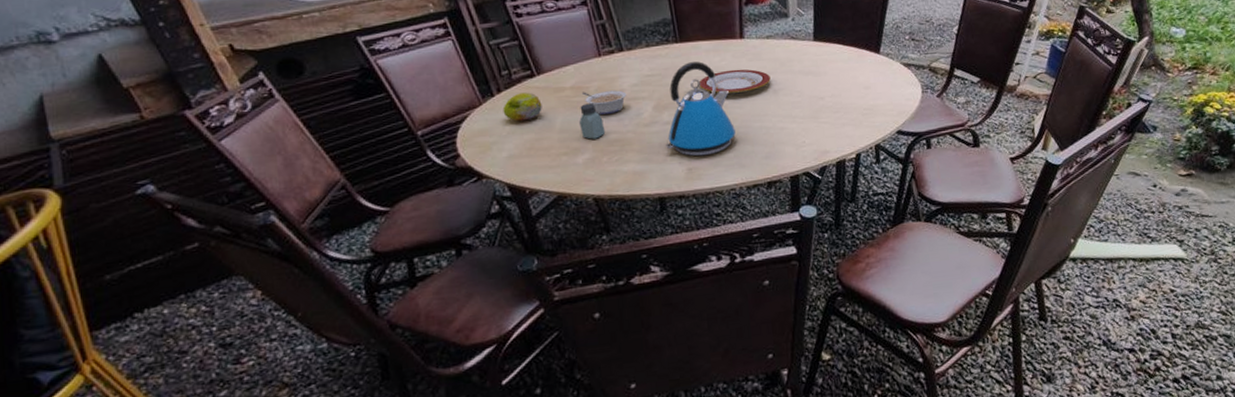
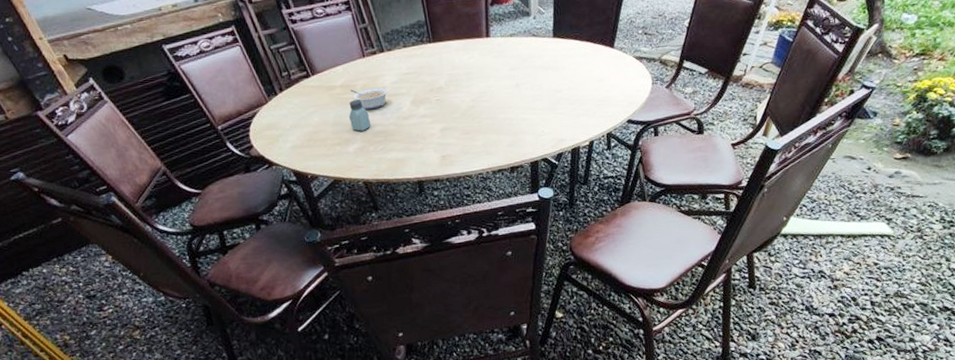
fruit: present [502,92,542,121] -> none [285,90,318,117]
kettle: present [666,61,736,157] -> none [422,60,483,145]
plate: present [699,69,771,95] -> none [450,65,514,89]

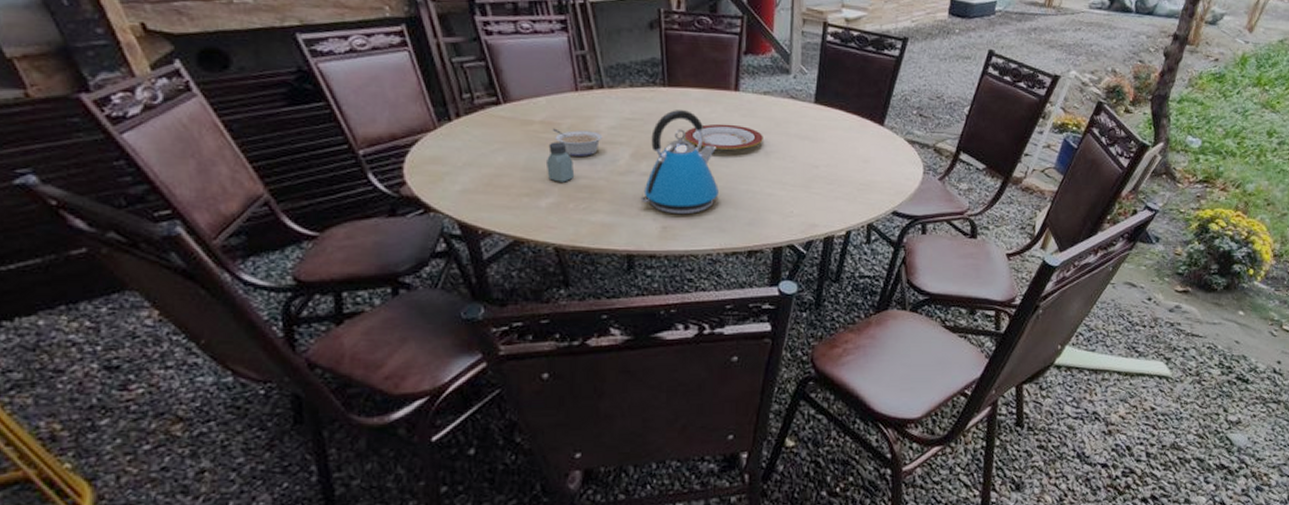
kettle: none [422,60,483,145] -> present [640,110,719,215]
plate: none [450,65,514,89] -> present [684,123,763,151]

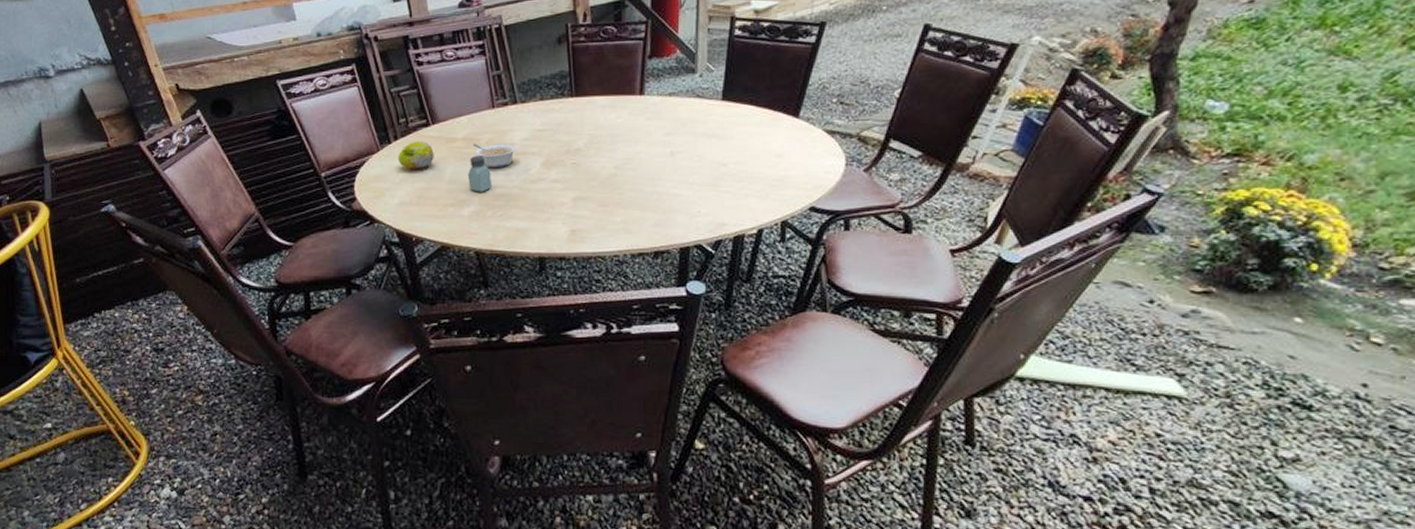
fruit: none [460,120,506,153] -> present [398,141,434,169]
kettle: present [640,110,719,215] -> none [551,118,625,218]
plate: present [684,123,763,151] -> none [591,128,669,155]

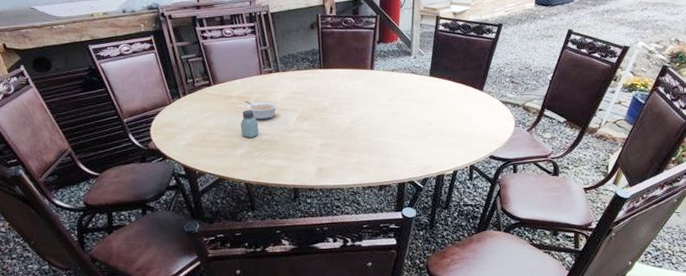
fruit: present [398,141,434,169] -> none [186,97,214,119]

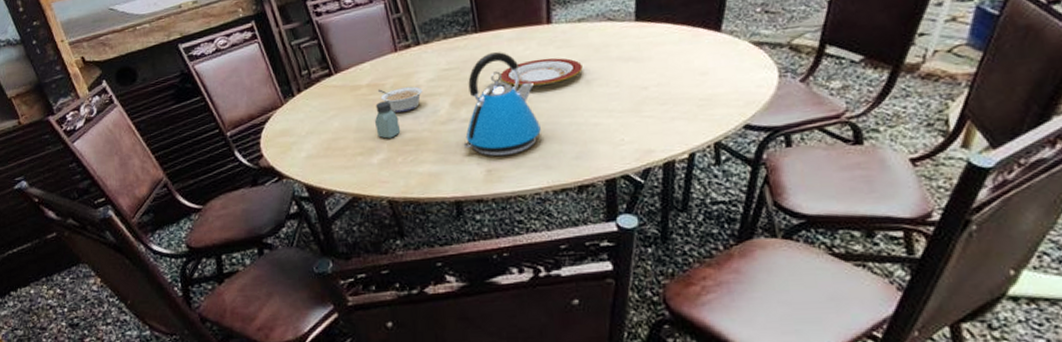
kettle: none [303,85,358,160] -> present [463,52,541,157]
plate: none [334,94,391,113] -> present [500,57,583,87]

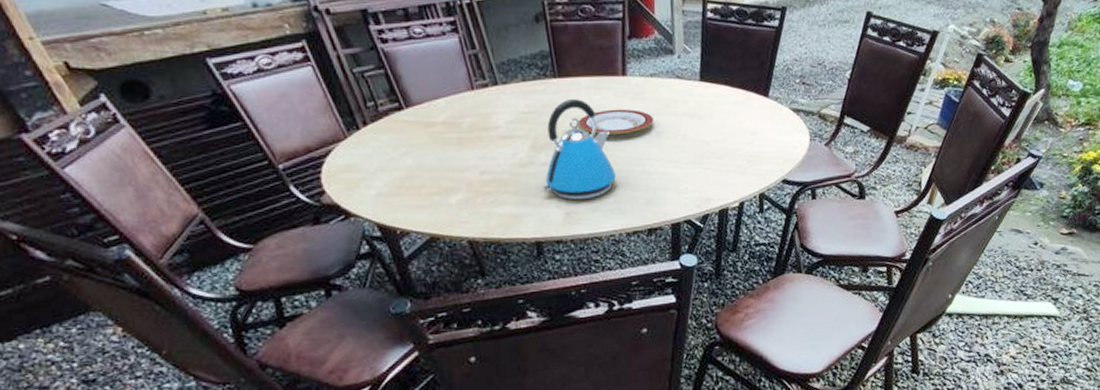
saltshaker: present [374,101,401,139] -> none [451,140,480,179]
legume: present [377,86,423,113] -> none [453,127,502,153]

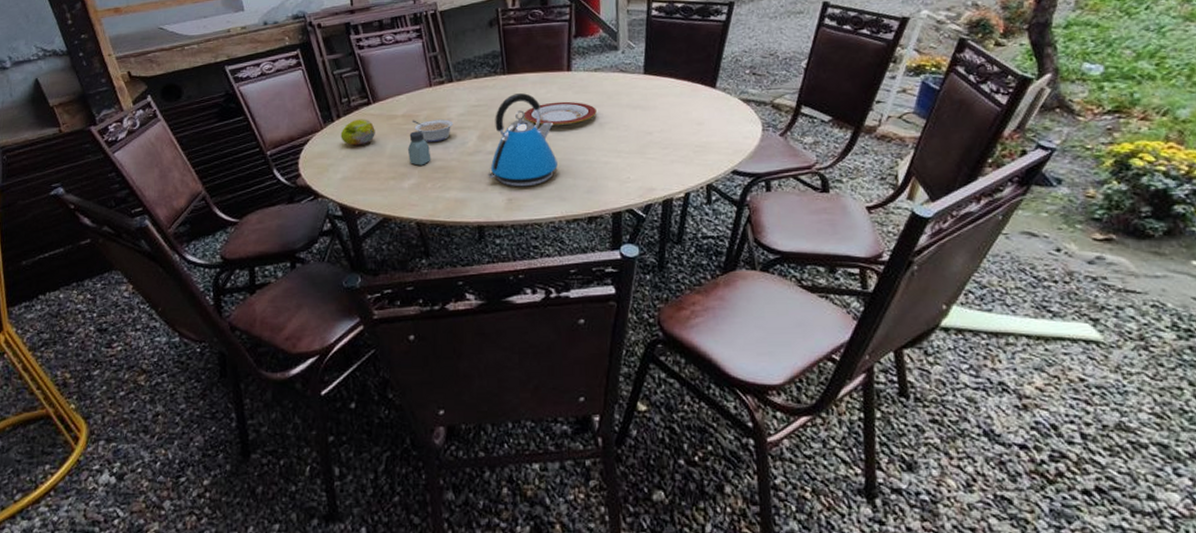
fruit: none [369,126,412,157] -> present [340,119,375,146]
saltshaker: none [451,140,480,179] -> present [407,131,431,166]
legume: none [453,127,502,153] -> present [411,119,454,142]

